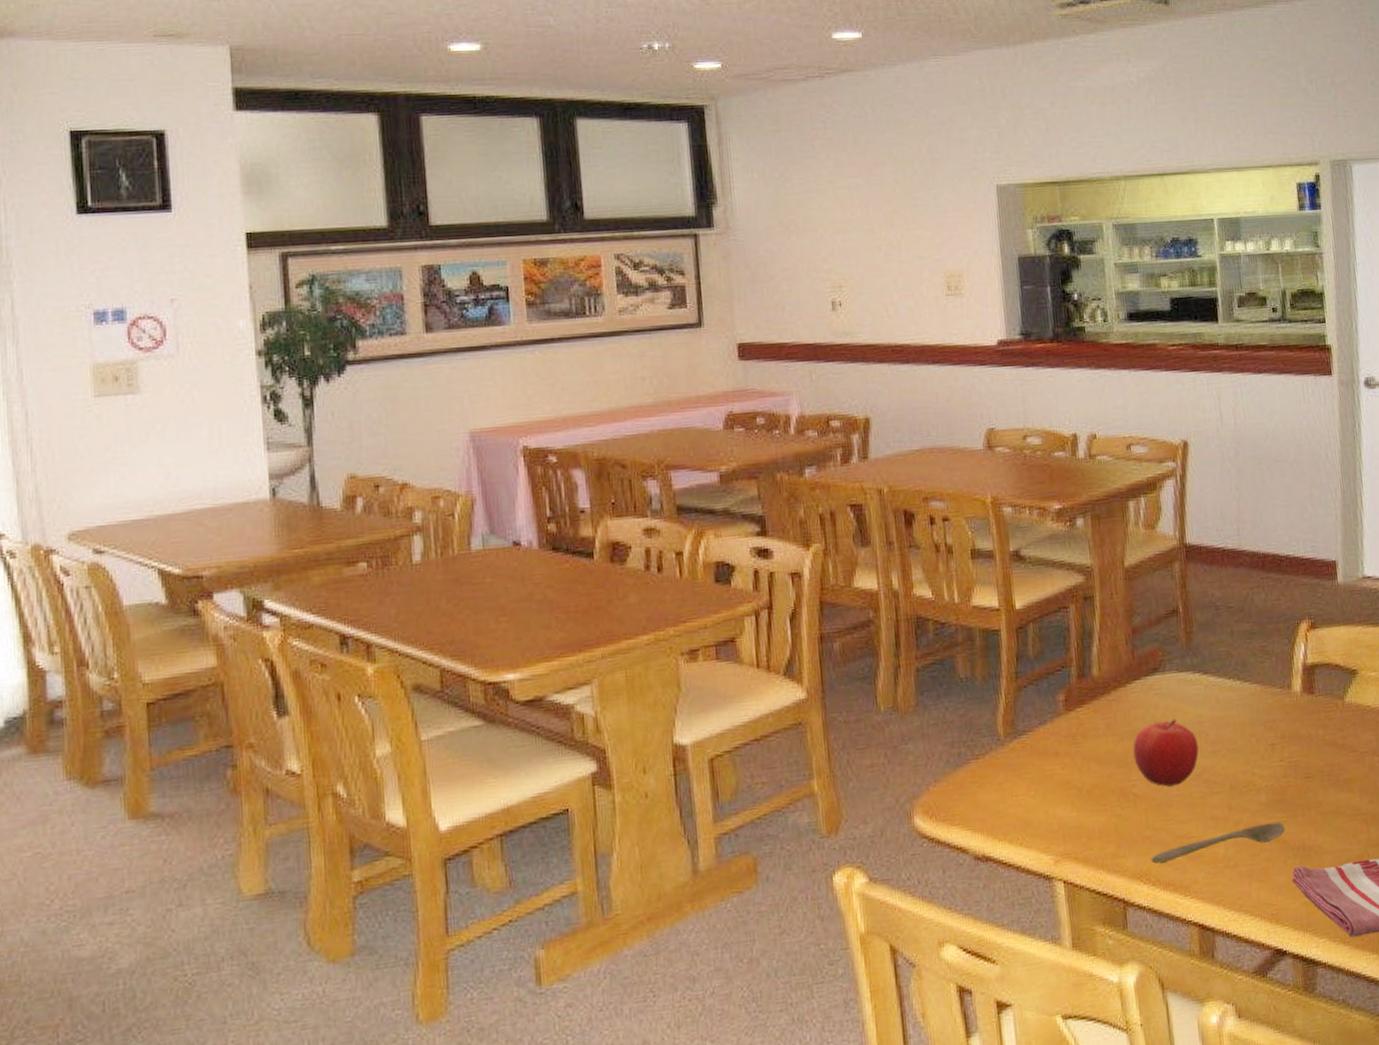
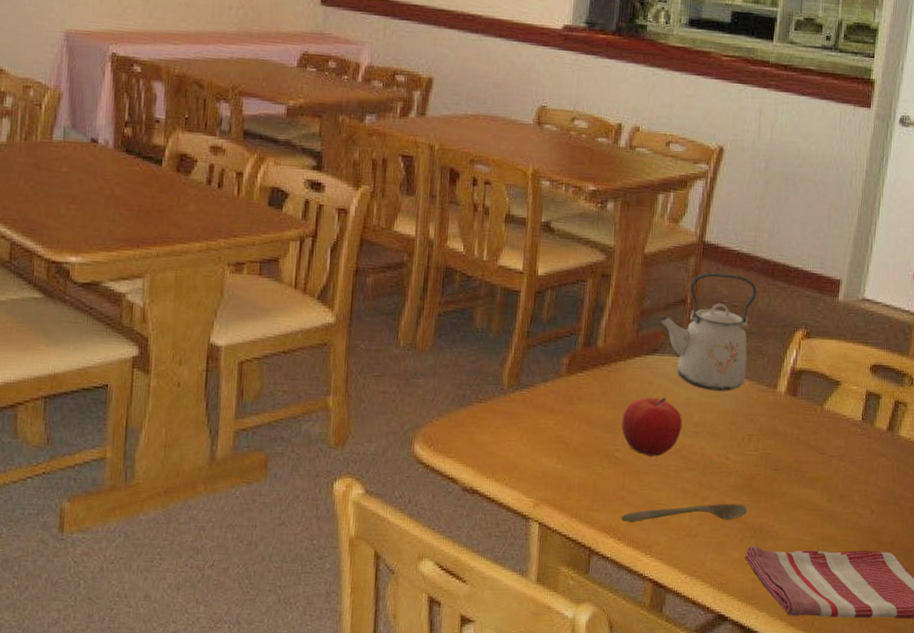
kettle: none [1152,573,1257,703] -> present [658,272,757,391]

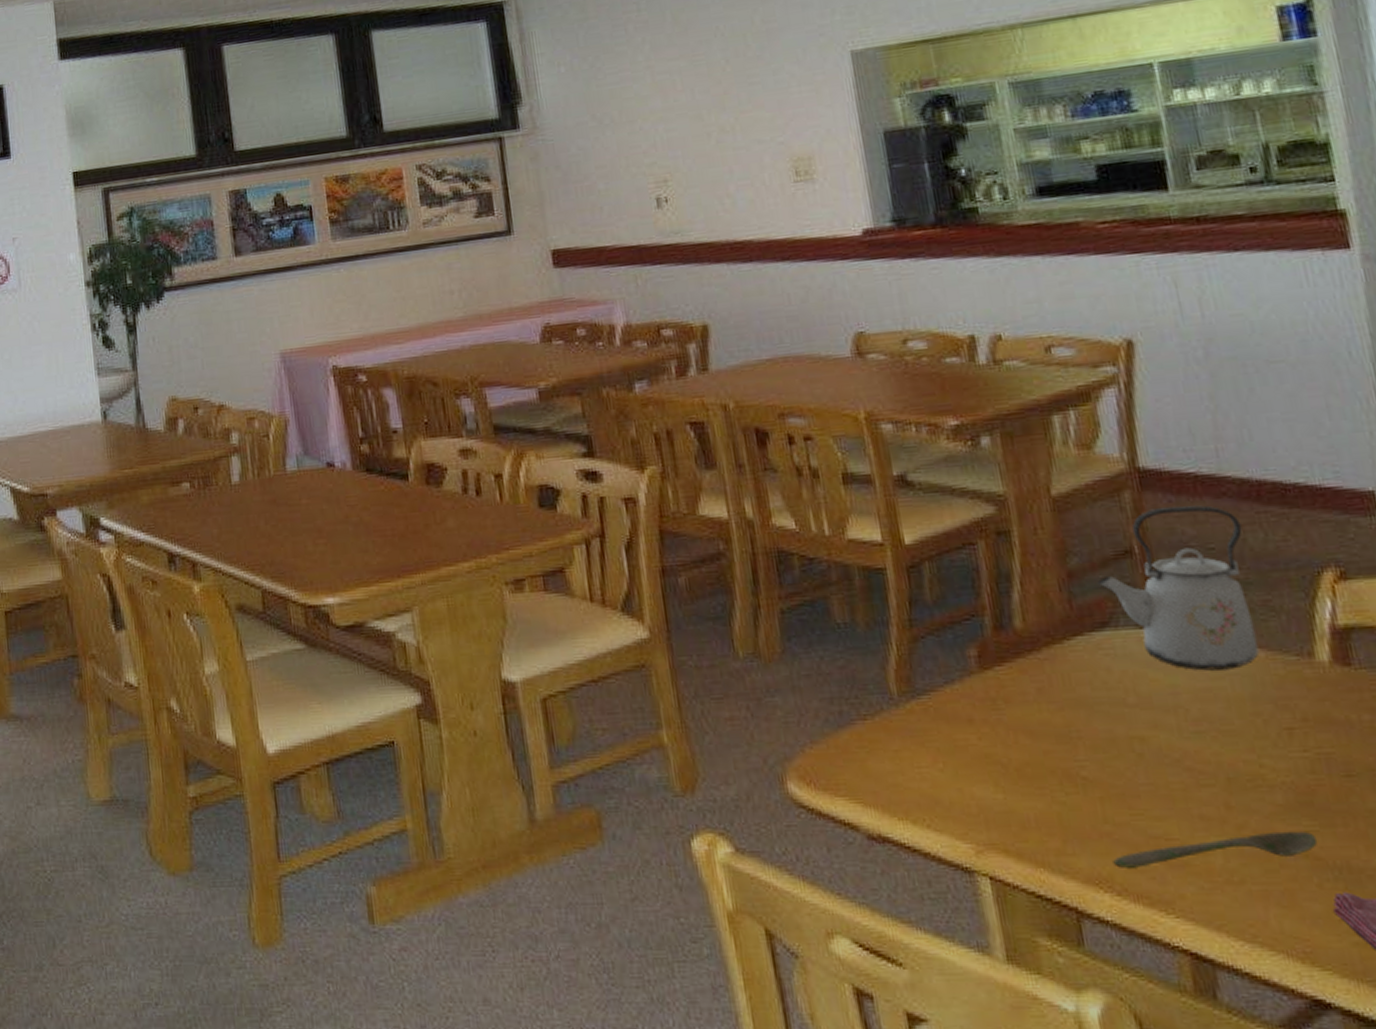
fruit: present [621,397,683,457] -> none [1077,687,1176,772]

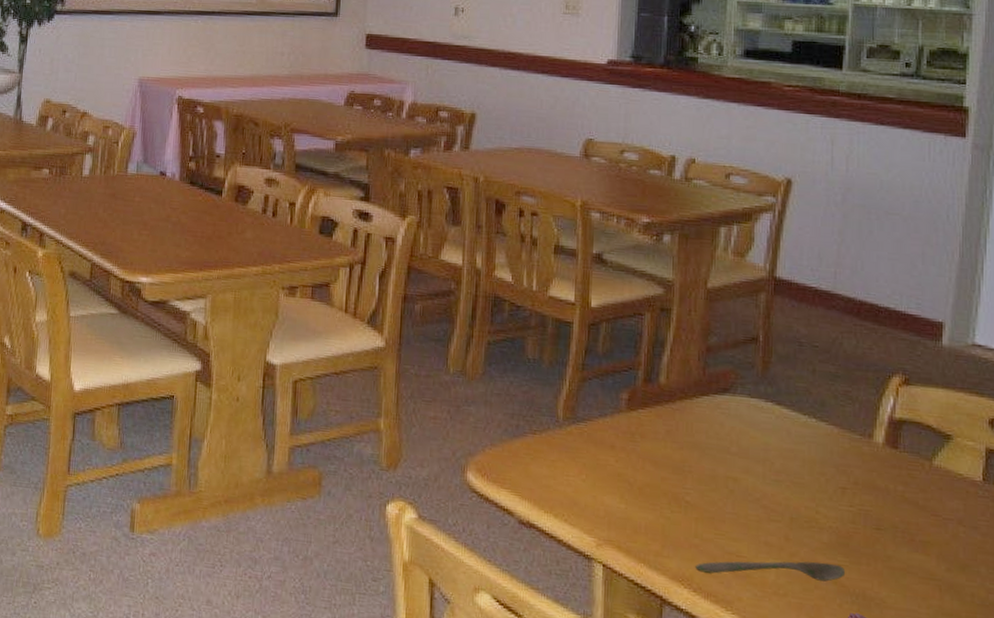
kettle: present [1097,505,1260,671] -> none [727,309,841,438]

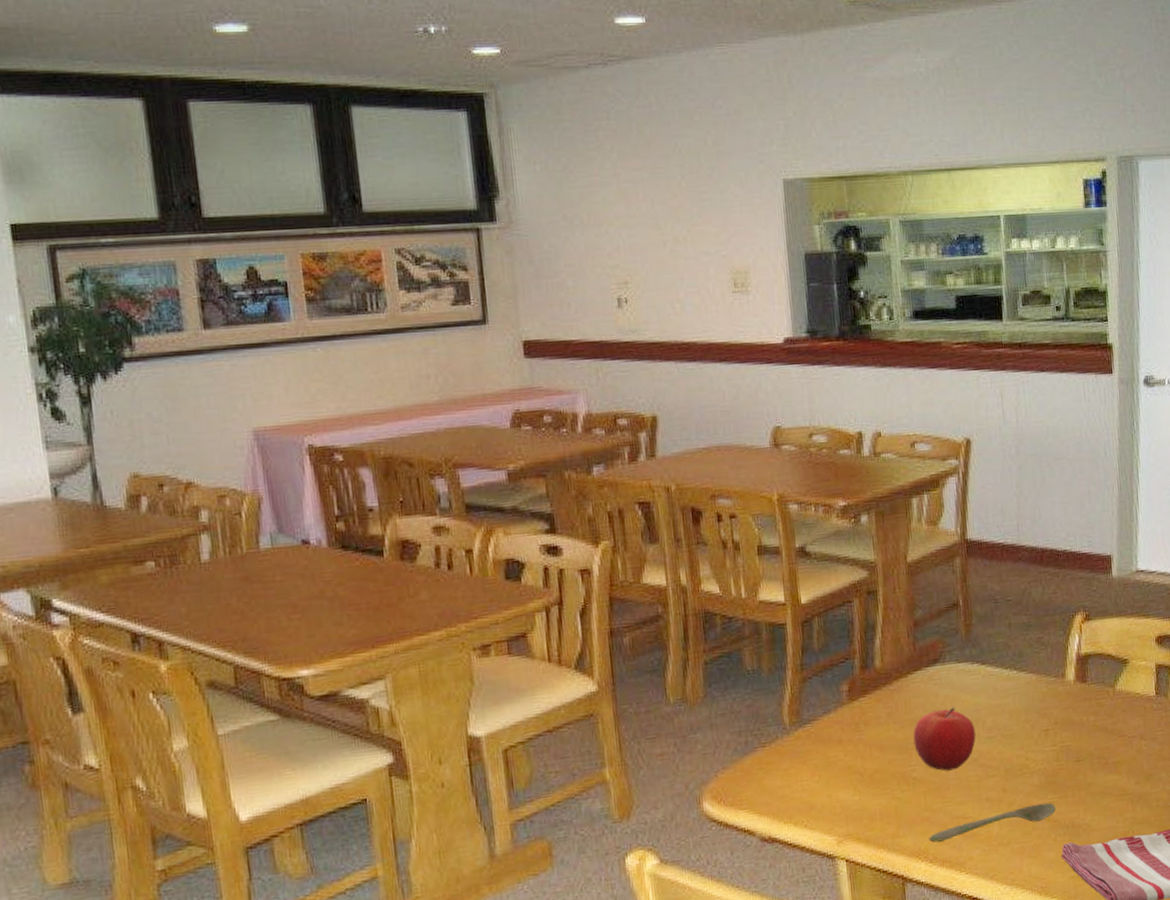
fruit: none [691,439,762,504] -> present [913,707,976,771]

